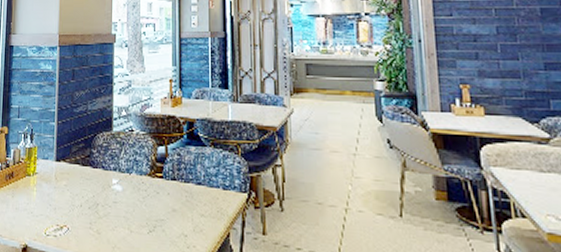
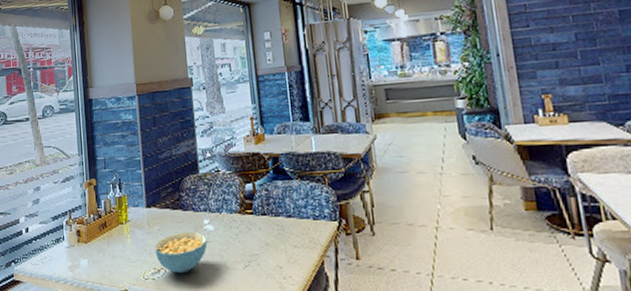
cereal bowl: none [59,189,114,233] -> present [154,231,208,274]

